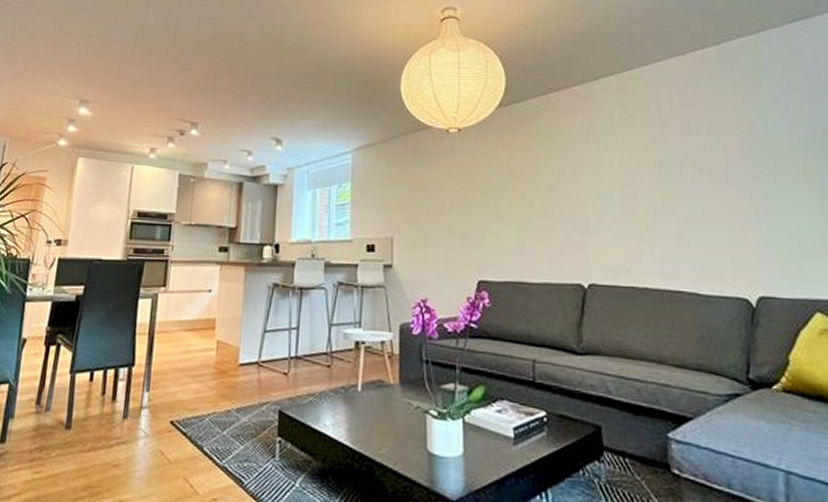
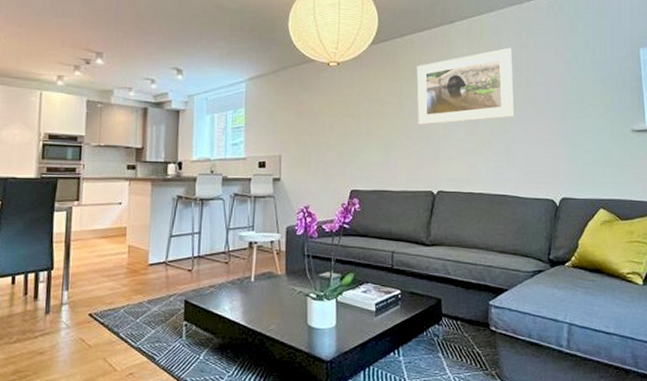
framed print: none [555,106,685,202] -> present [416,47,515,125]

